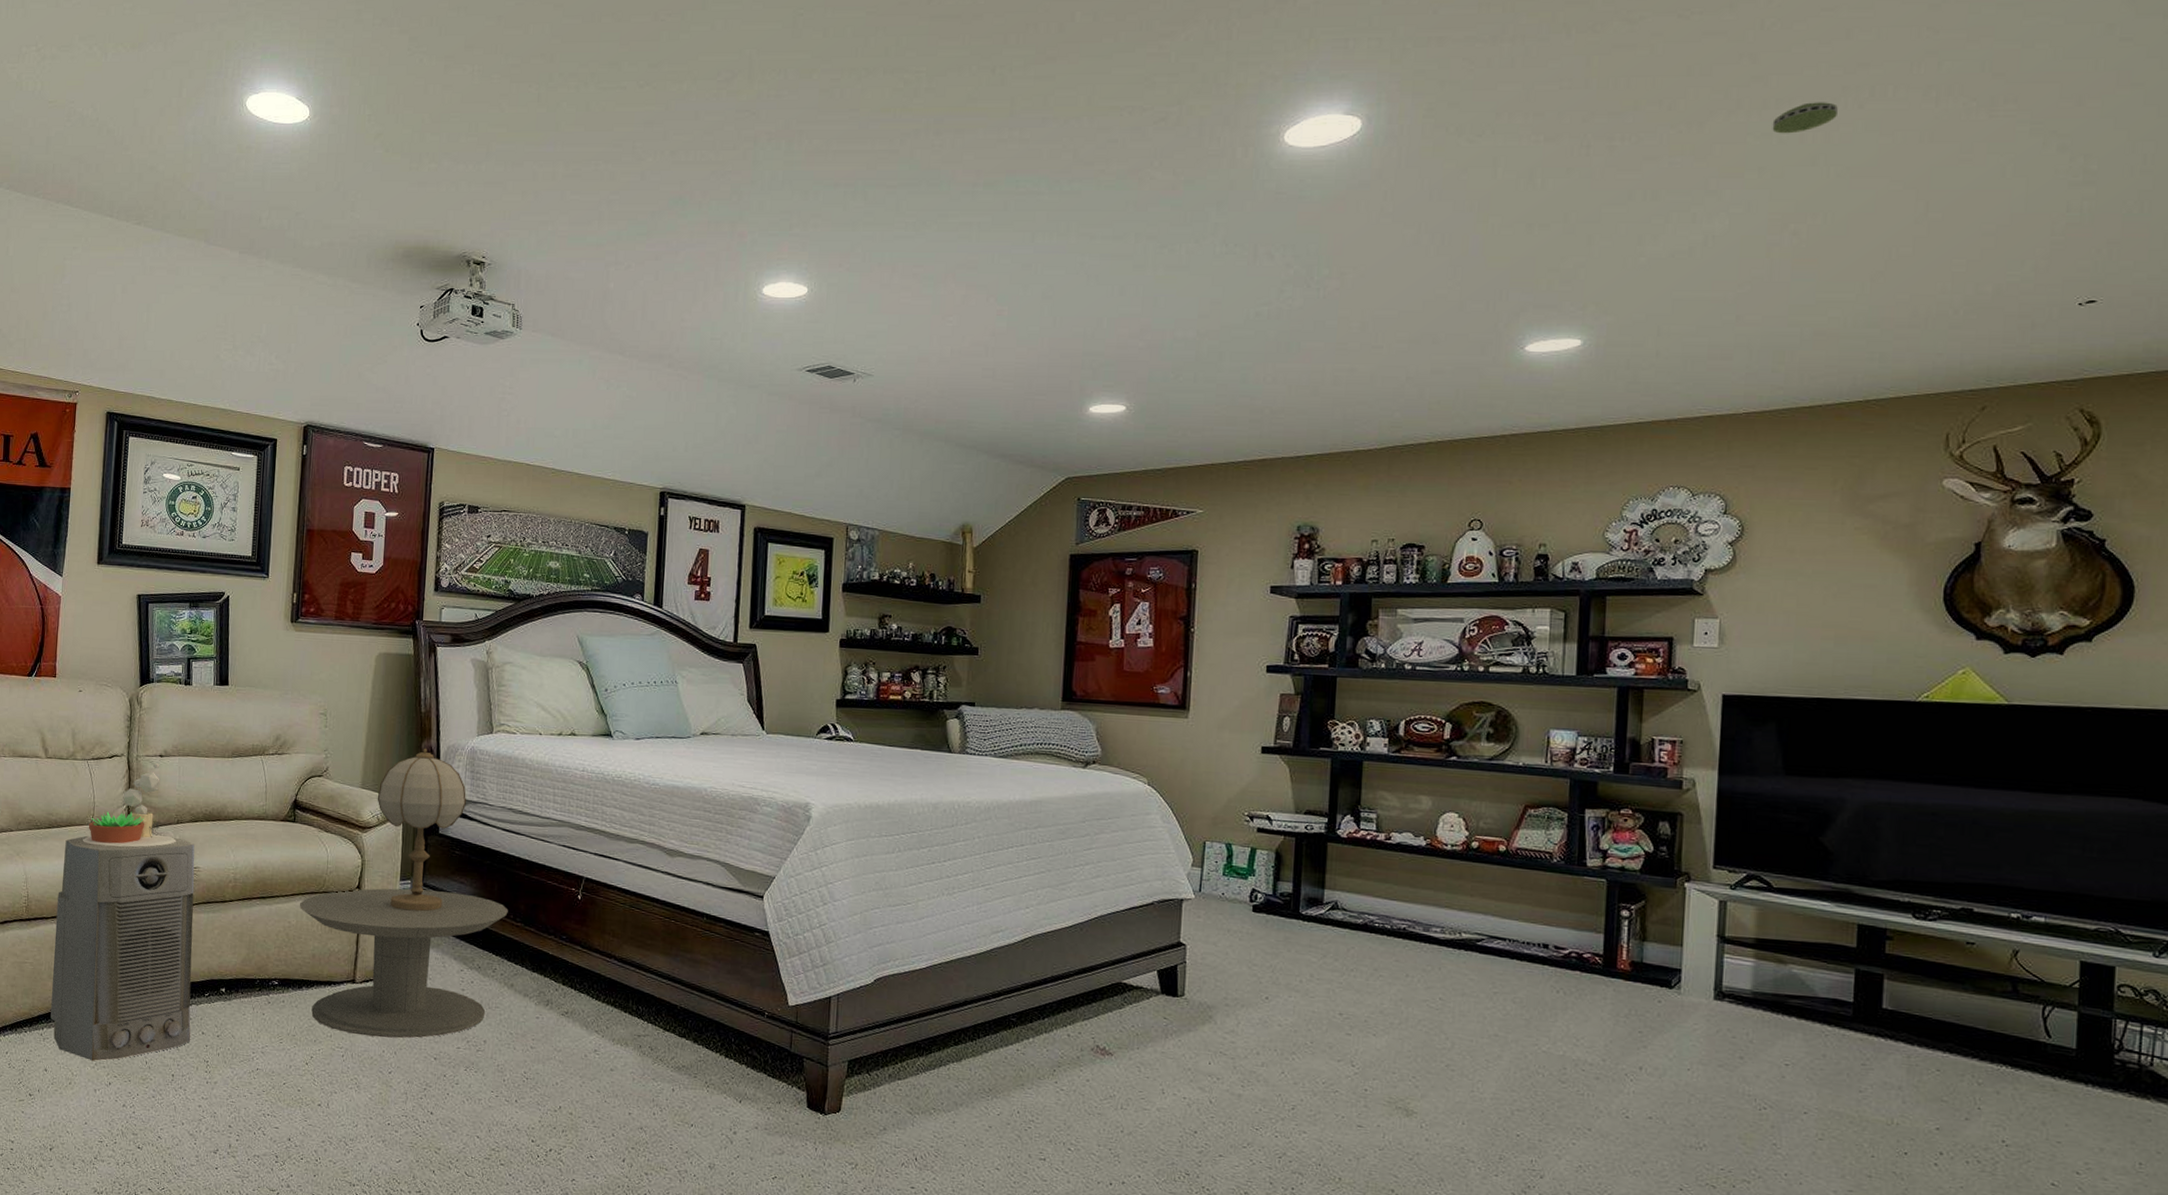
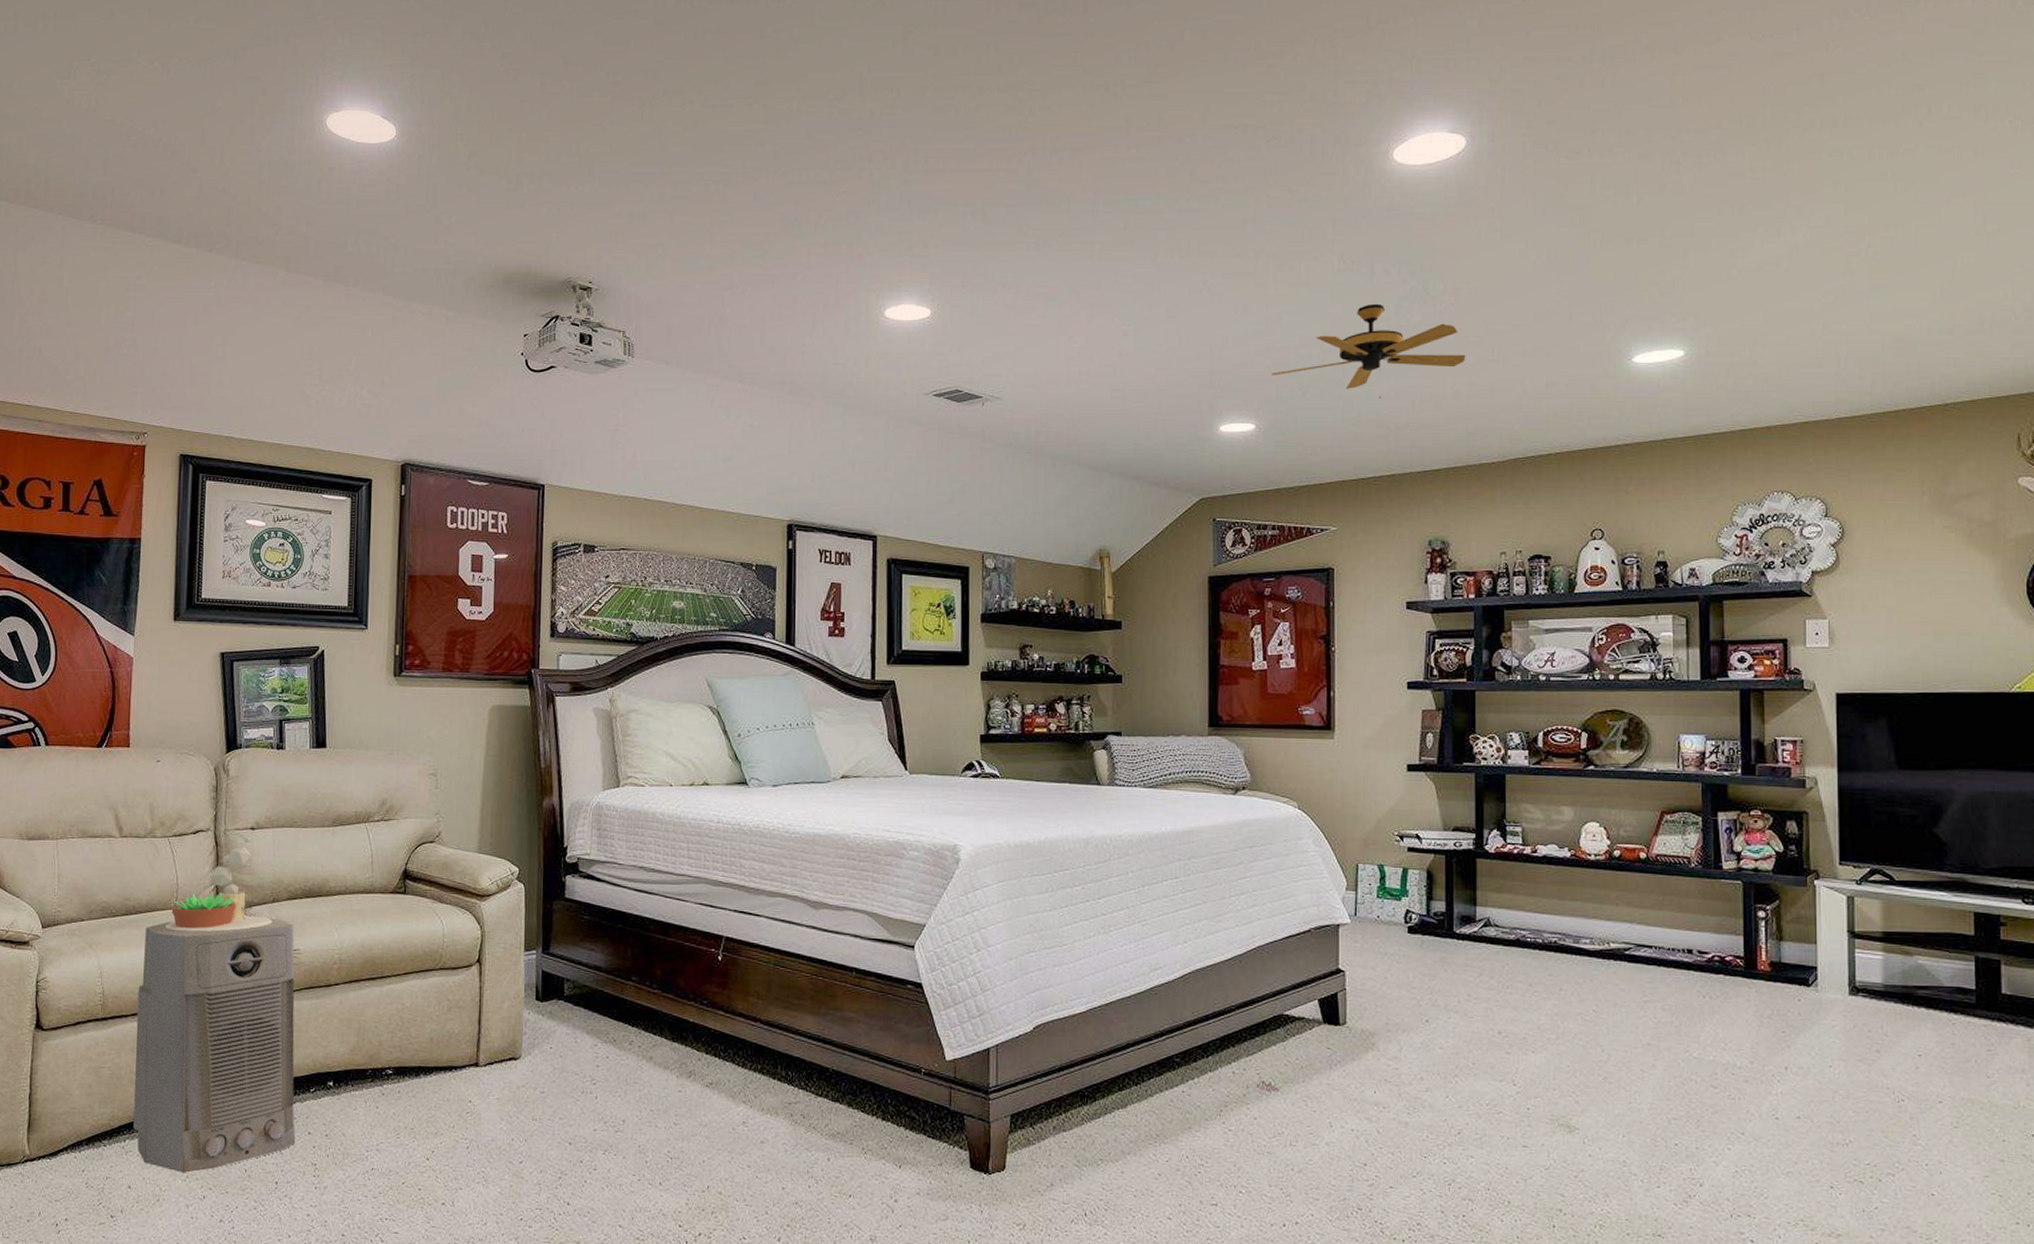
side table: present [300,888,508,1039] -> none [414,959,644,1125]
table lamp: present [377,748,466,912] -> none [496,806,593,984]
ceiling fan: none [1145,287,1348,383] -> present [1272,303,1466,399]
smoke detector: present [1772,102,1838,134] -> none [1843,120,1900,151]

